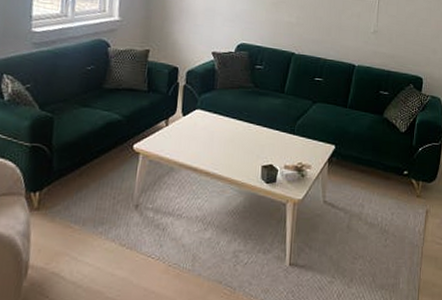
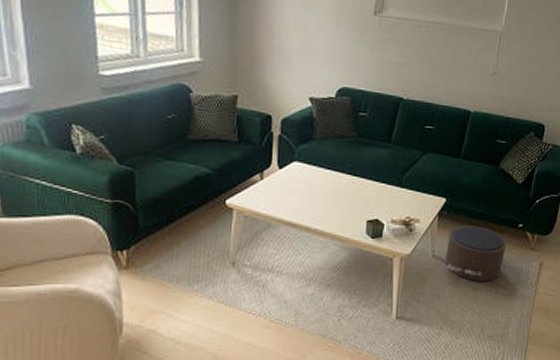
pouf: none [335,172,394,228] -> present [445,225,507,281]

